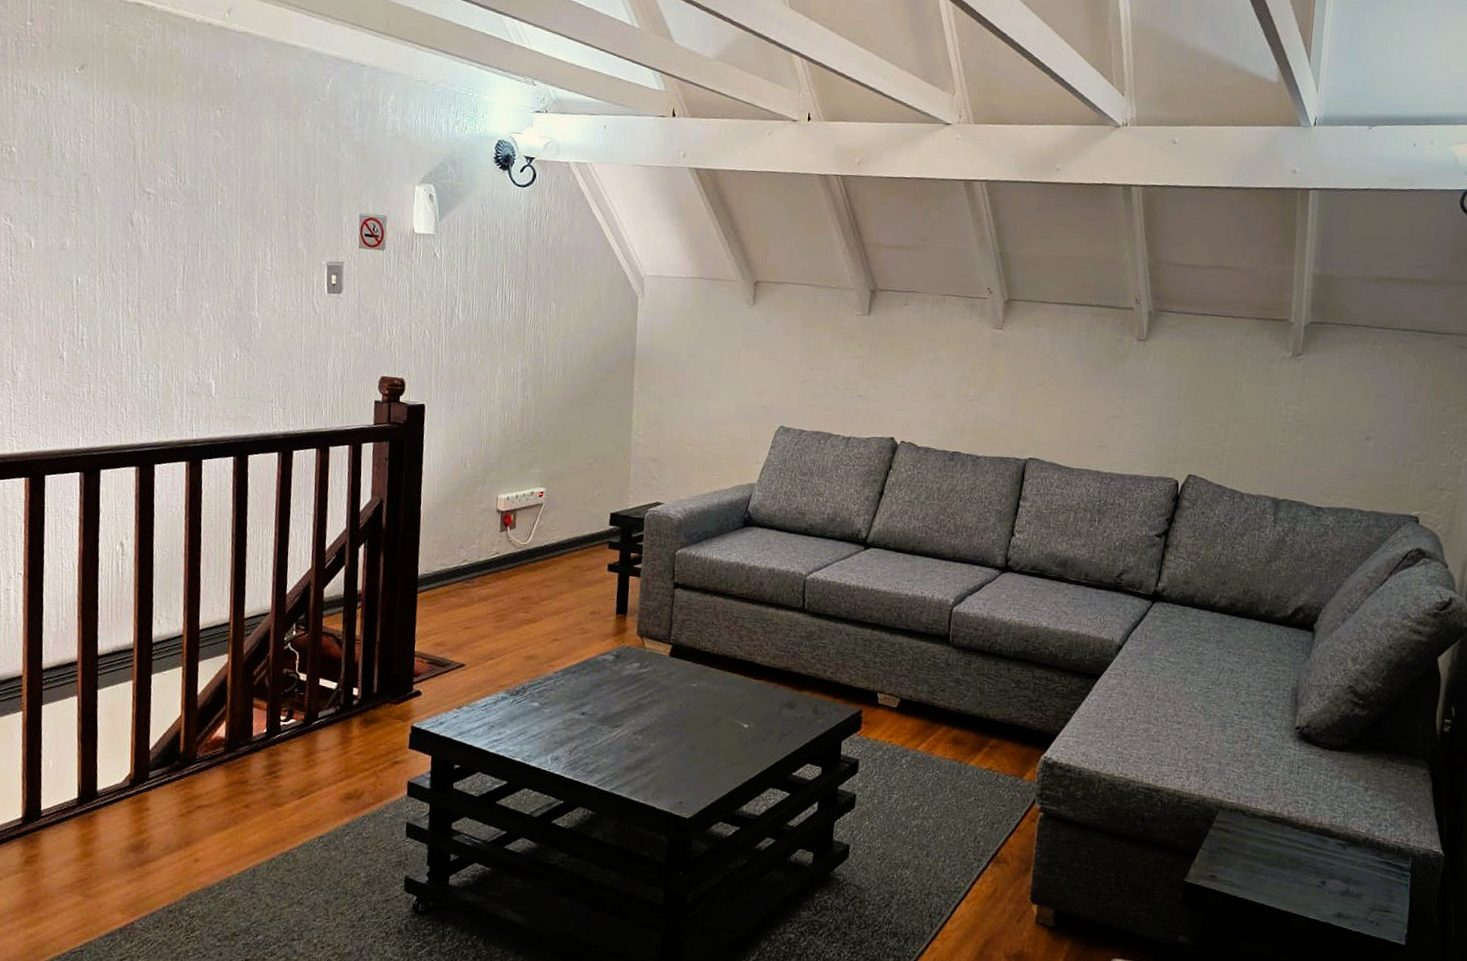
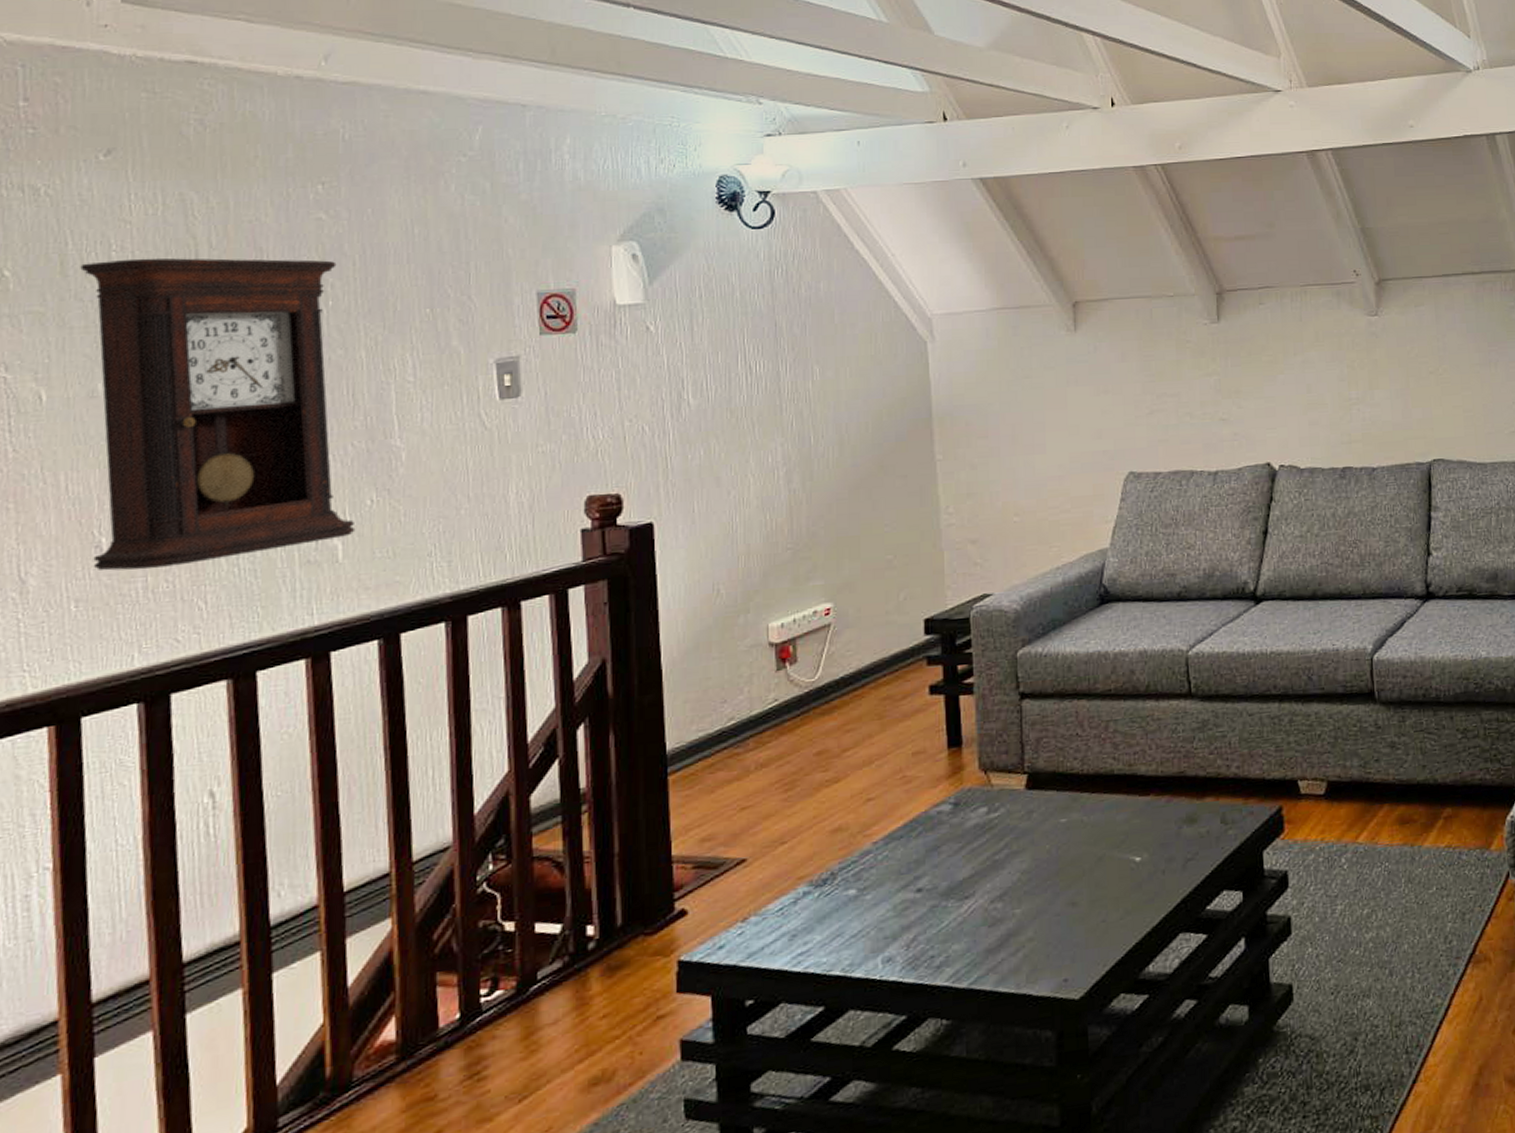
pendulum clock: none [58,149,226,380] -> present [80,258,356,571]

